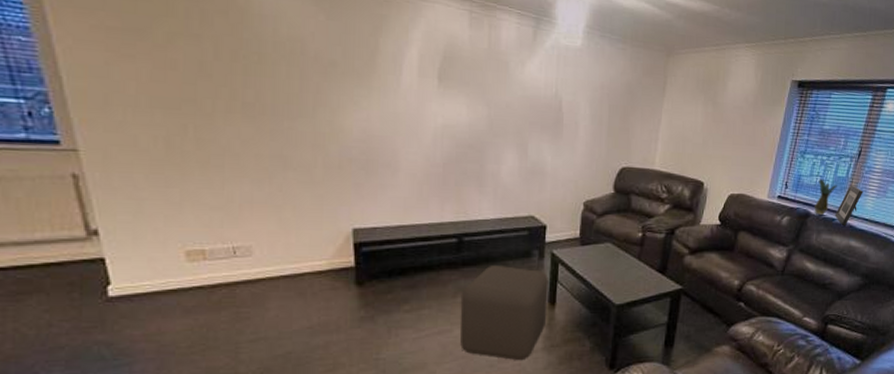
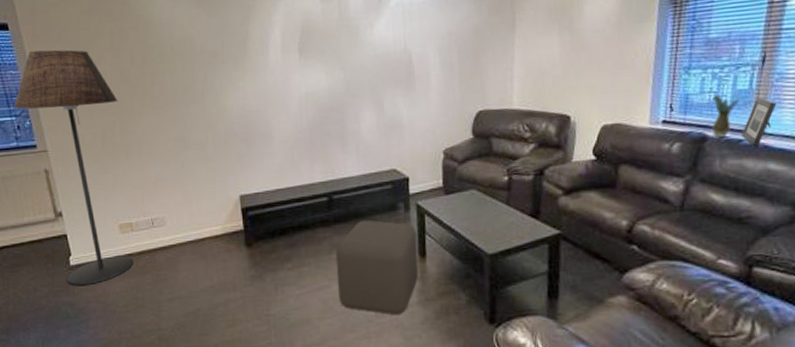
floor lamp: none [23,15,203,322] -> present [14,50,133,287]

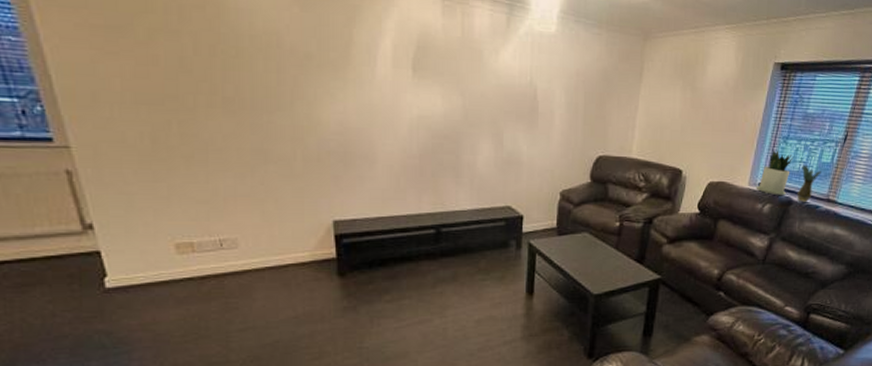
floor lamp: present [14,50,133,287] -> none [15,15,194,312]
cube: present [335,220,419,316] -> none [439,255,526,350]
planter: none [659,83,702,133] -> present [756,150,795,196]
picture frame: present [741,97,777,147] -> none [819,171,849,214]

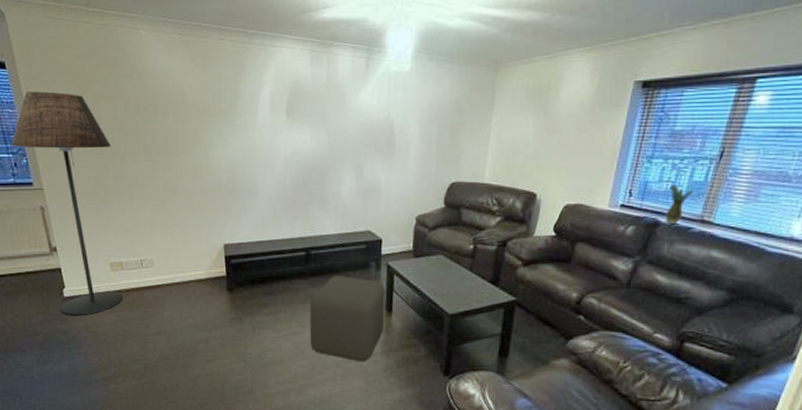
floor lamp: none [15,15,194,312] -> present [11,91,122,316]
cube: none [439,255,526,350] -> present [309,275,385,362]
planter: present [756,150,795,196] -> none [617,170,661,218]

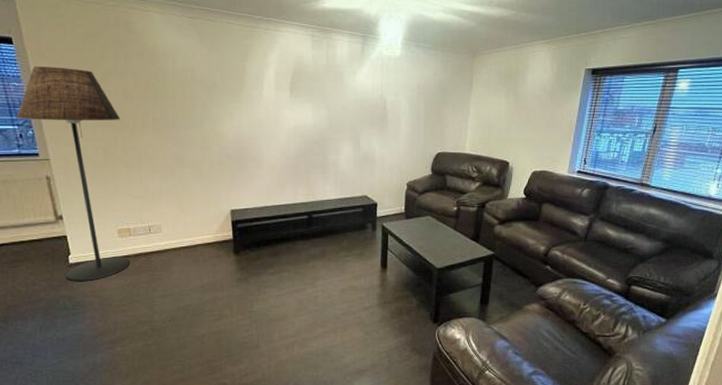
cube: present [309,275,385,362] -> none [311,236,380,315]
vase: present [664,184,693,223] -> none [612,154,634,186]

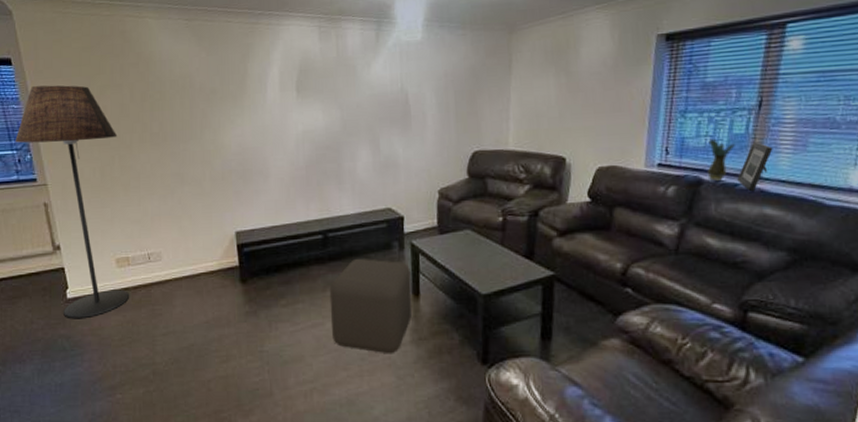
cube: none [311,236,380,315] -> present [329,258,413,354]
vase: none [612,154,634,186] -> present [707,138,735,181]
picture frame: none [633,158,660,196] -> present [737,141,773,192]

